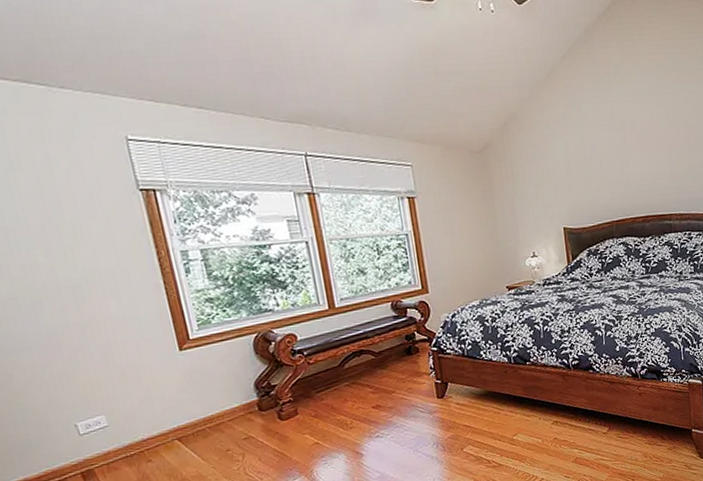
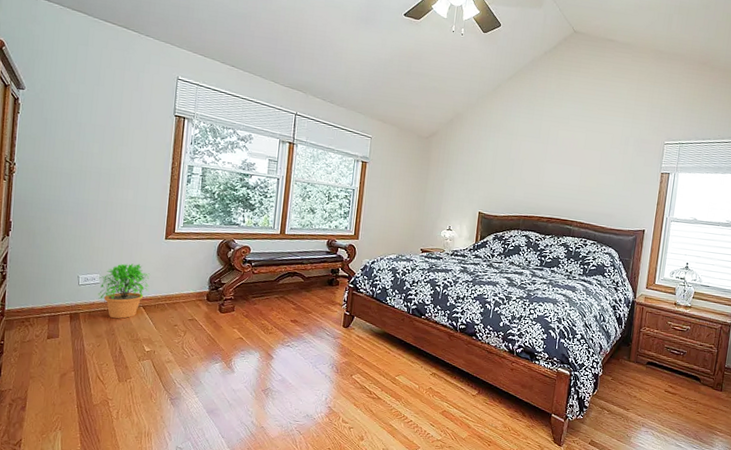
potted plant: none [105,389,179,464] -> present [97,263,150,319]

